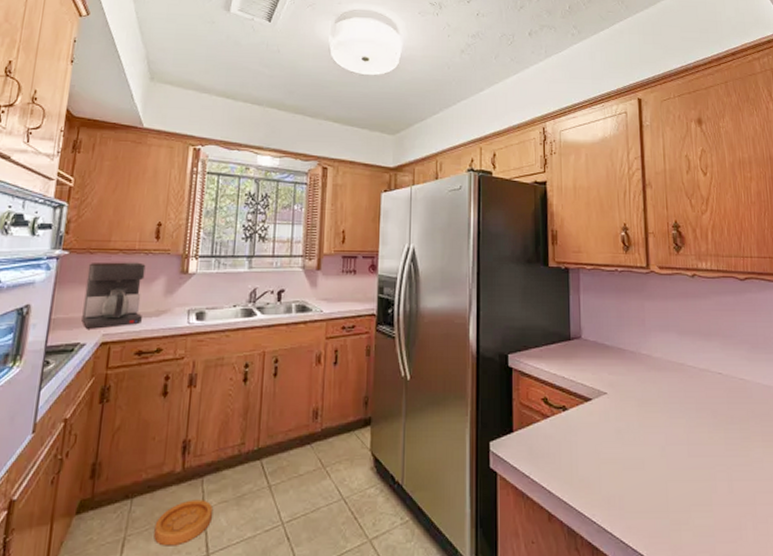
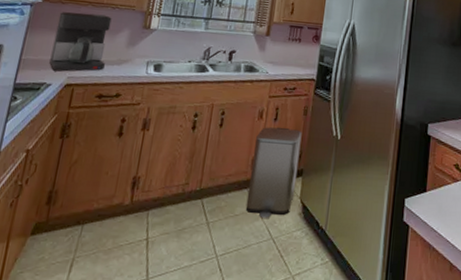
pet bowl: present [154,499,212,546] -> none [100,229,155,269]
pedal bin: none [310,371,367,476] -> present [246,126,302,218]

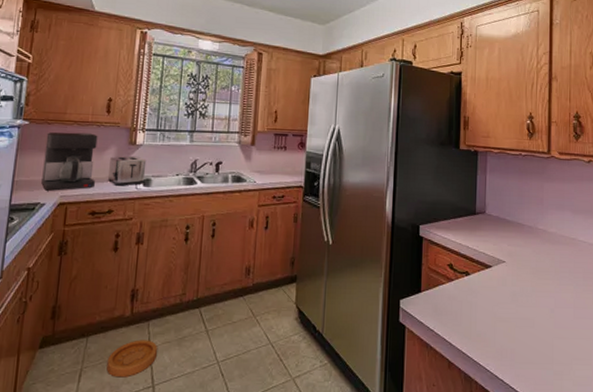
pet bowl: none [100,229,155,269] -> present [106,340,157,378]
toaster: none [118,39,160,70] -> present [108,155,147,186]
pedal bin: present [246,126,302,218] -> none [243,235,294,324]

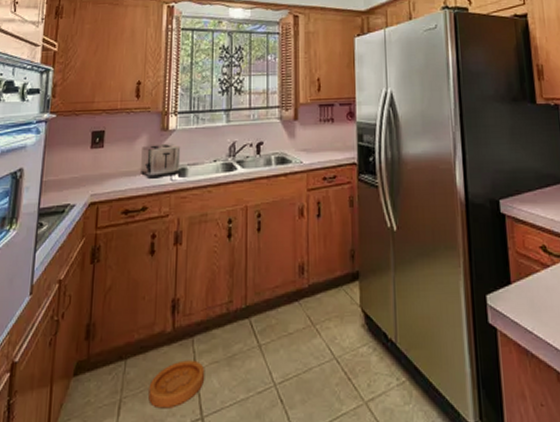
coffee maker: present [41,132,98,191] -> none [71,121,128,190]

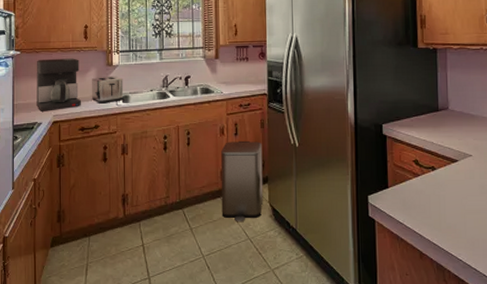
coffee maker: none [71,121,128,190] -> present [36,58,81,111]
pet bowl: present [148,360,204,409] -> none [108,238,149,271]
pedal bin: none [299,223,354,334] -> present [220,140,264,221]

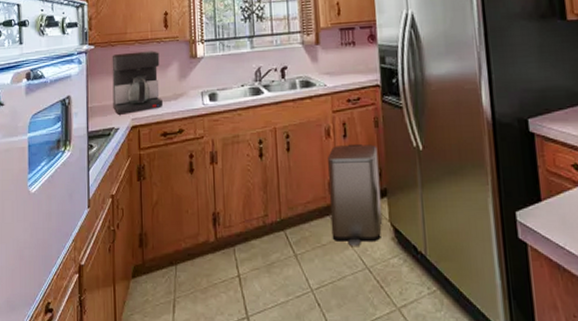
toaster: present [92,76,124,104] -> none [174,69,211,104]

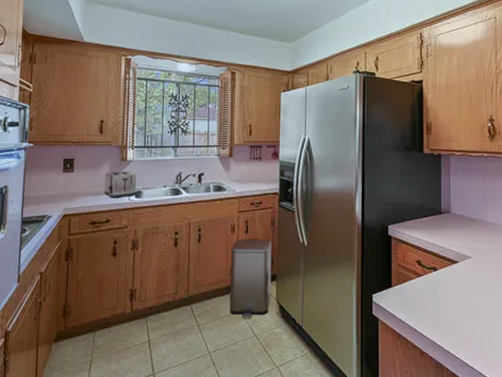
coffee maker: present [112,51,163,115] -> none [47,152,93,205]
toaster: none [174,69,211,104] -> present [104,171,137,198]

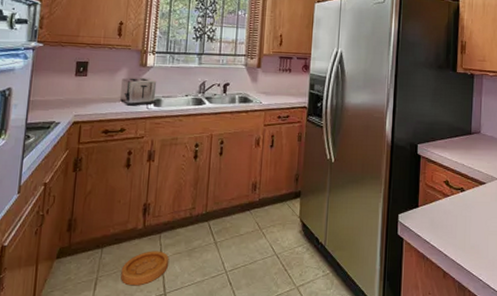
pet bowl: none [113,334,155,367] -> present [121,251,168,286]
pedal bin: present [229,238,272,318] -> none [249,153,298,236]

